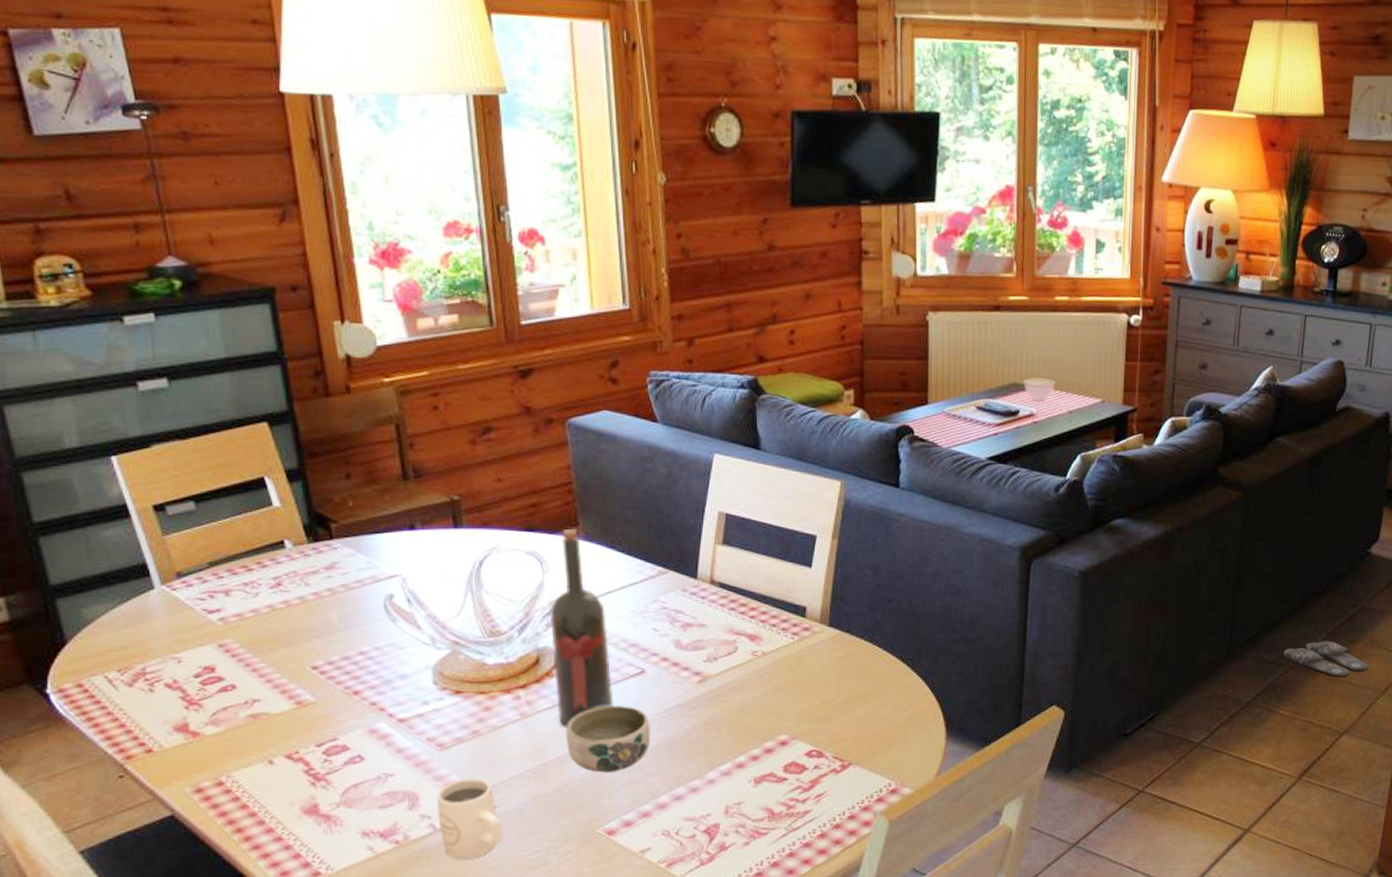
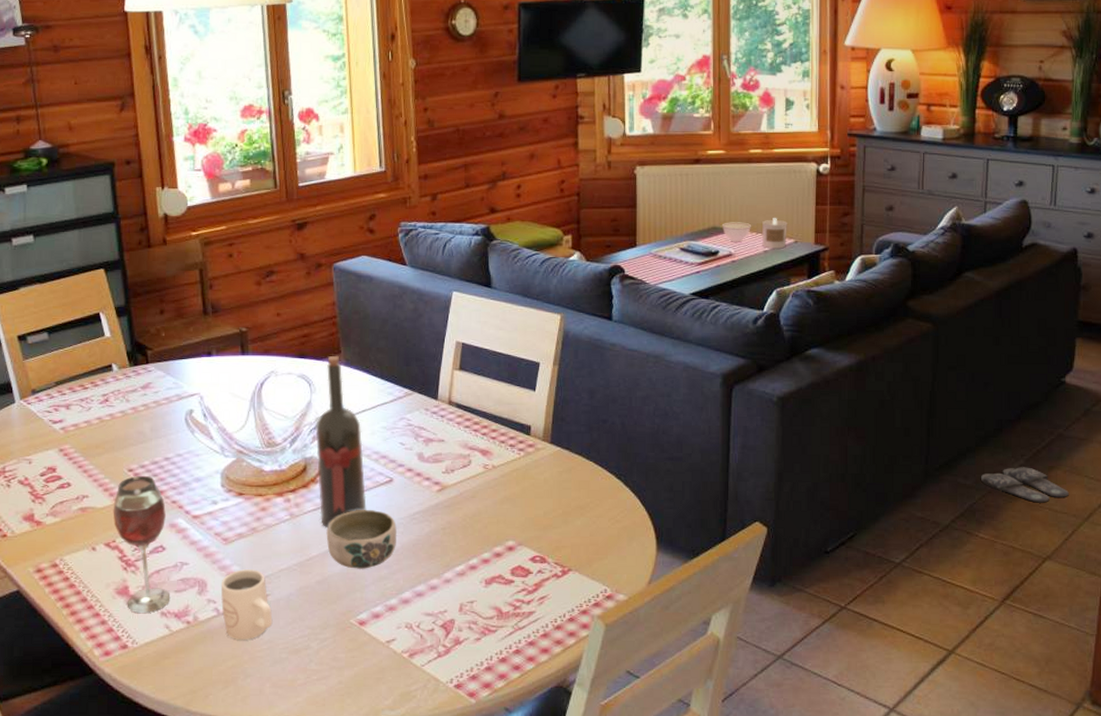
wineglass: none [293,673,373,834] -> present [113,475,171,613]
candle: none [1067,374,1094,409] -> present [762,218,787,249]

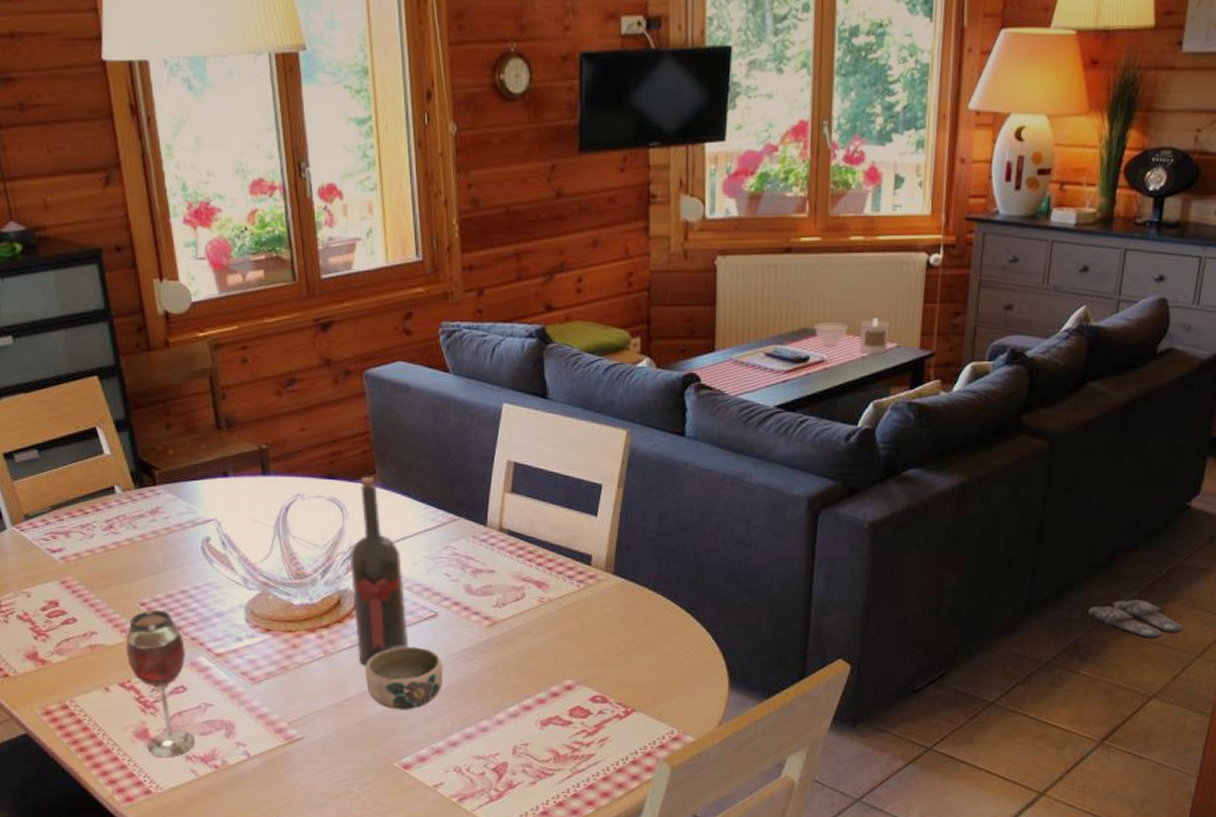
mug: present [220,569,273,641] -> none [250,711,309,785]

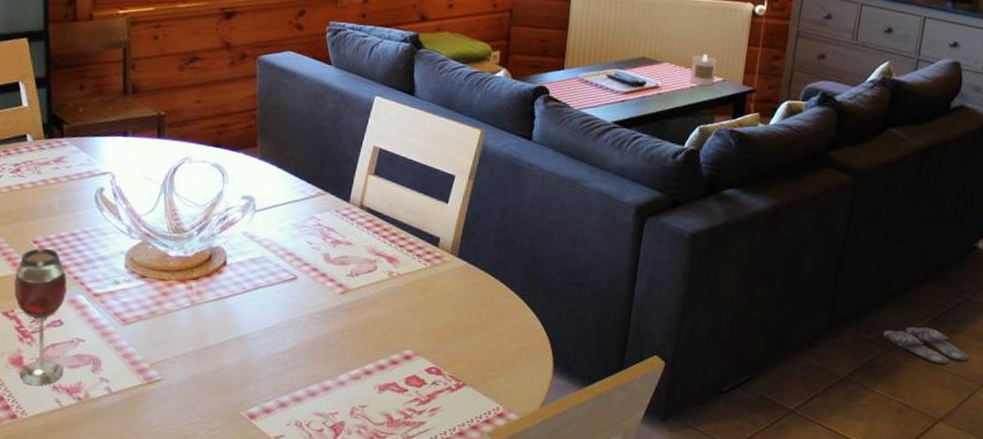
wine bottle: present [348,477,409,666] -> none [220,148,271,319]
bowl: present [365,646,443,710] -> none [225,304,296,364]
bowl: present [813,322,849,347] -> none [651,54,682,76]

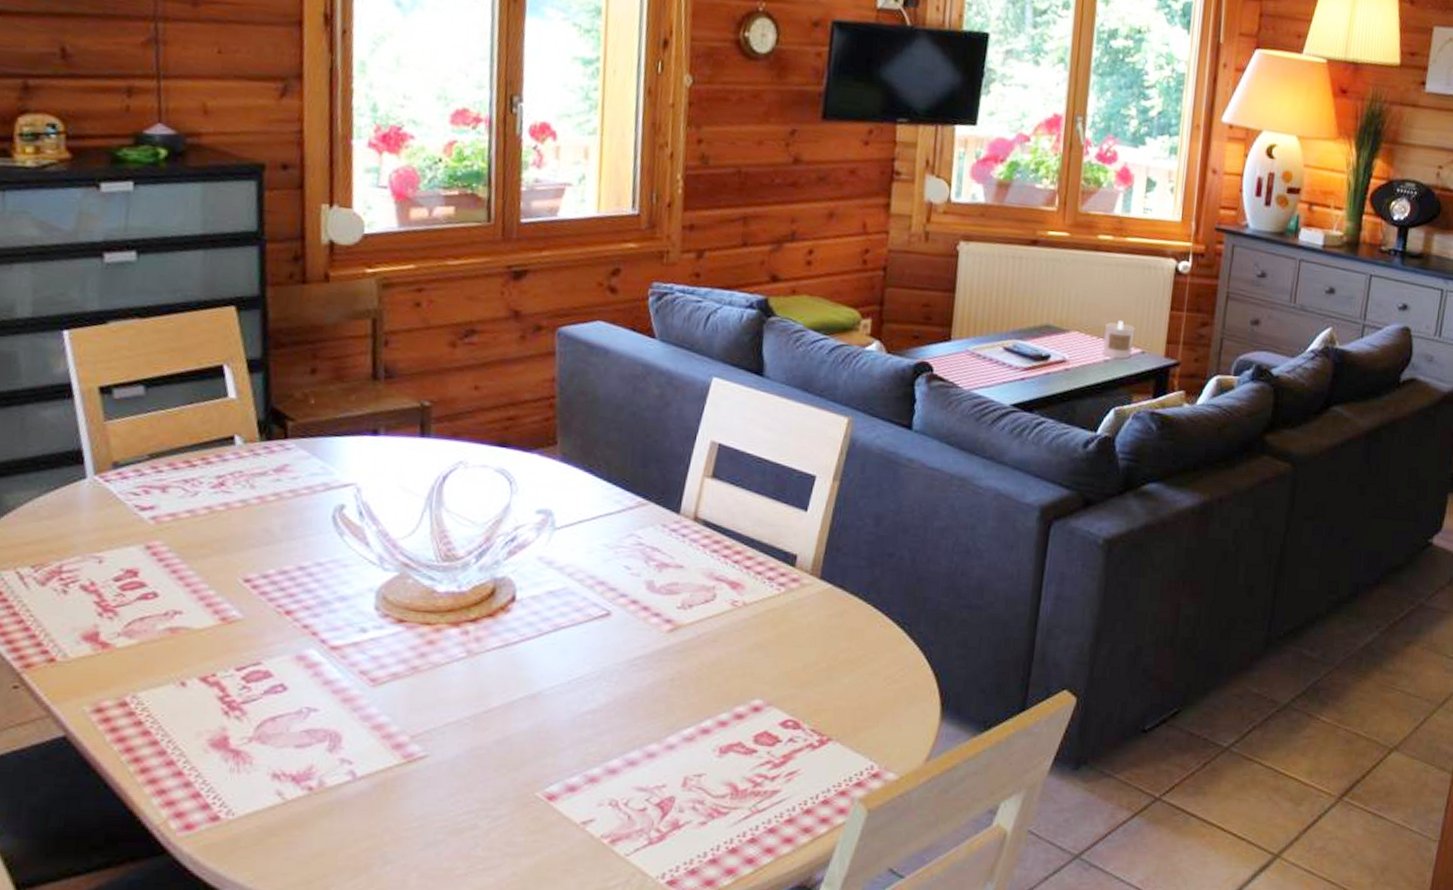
wineglass: present [14,248,68,385] -> none [215,588,293,774]
slippers: present [883,327,969,365] -> none [1329,640,1425,684]

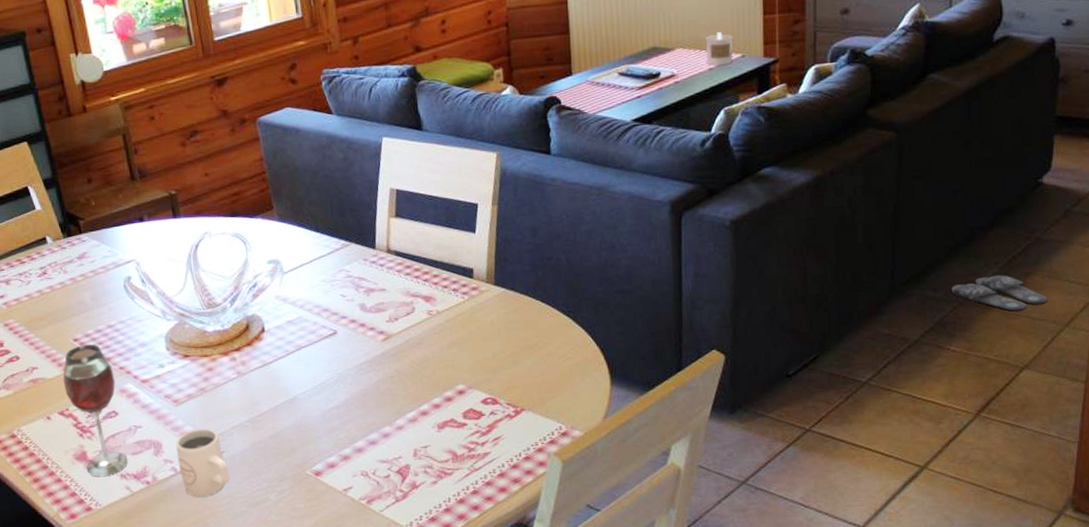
wineglass: none [215,588,293,774] -> present [62,344,128,476]
mug: none [359,721,430,815] -> present [175,428,230,497]
slippers: none [1329,640,1425,684] -> present [952,275,1048,312]

